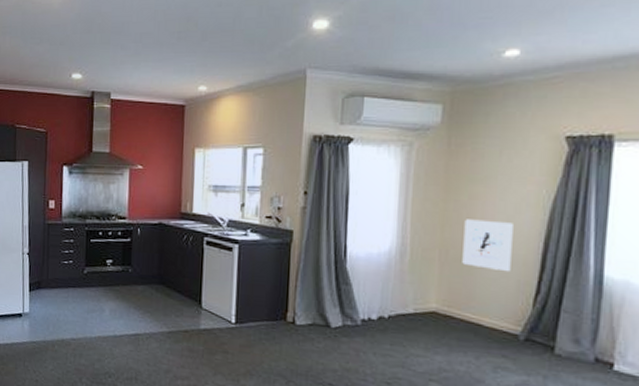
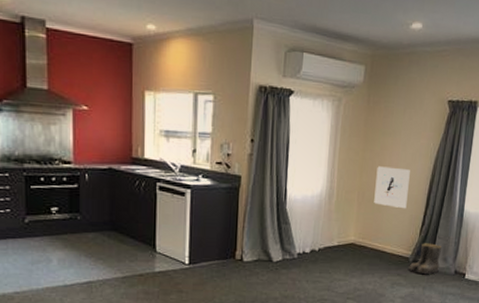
boots: none [518,317,570,360] -> present [408,243,442,275]

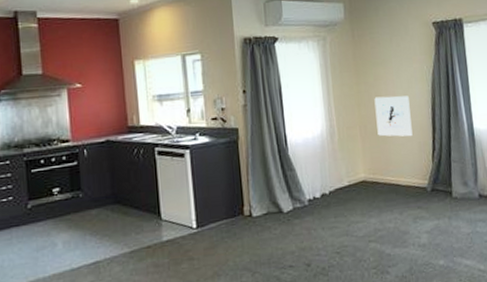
boots: present [408,243,442,275] -> none [428,168,461,204]

